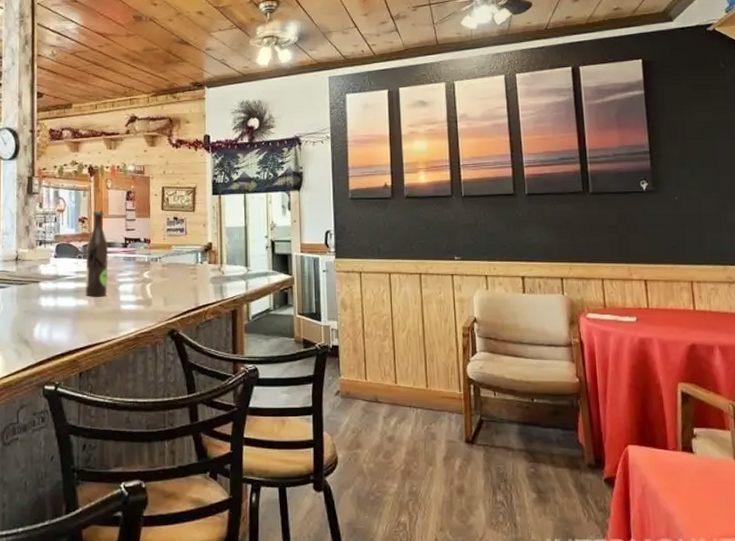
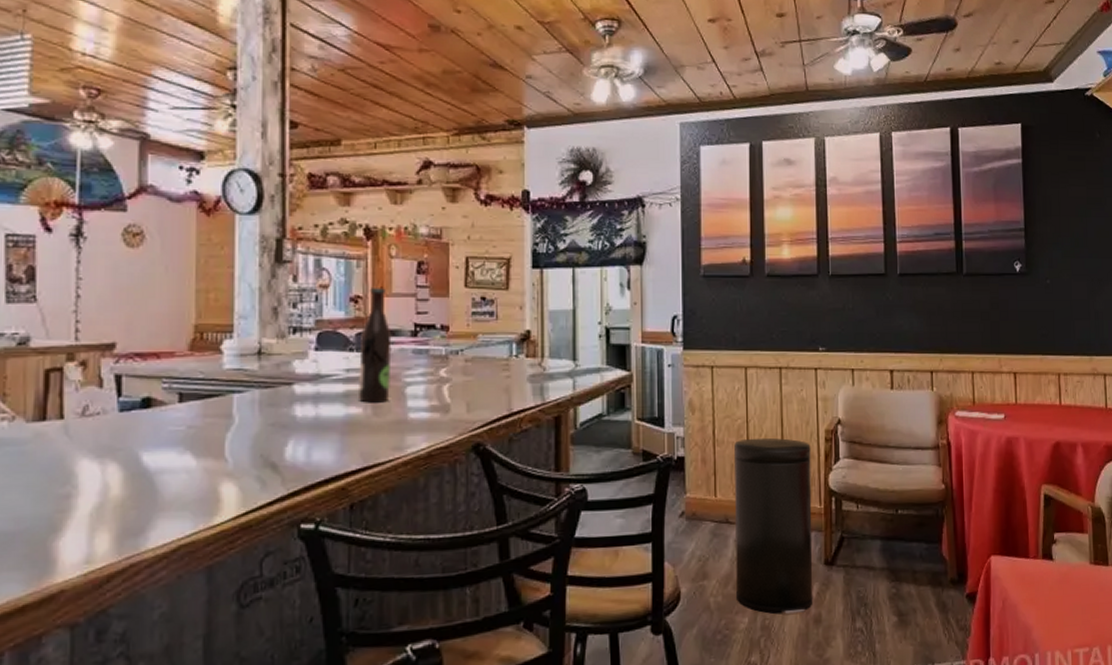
pedal bin: none [381,332,456,484] -> present [734,437,813,615]

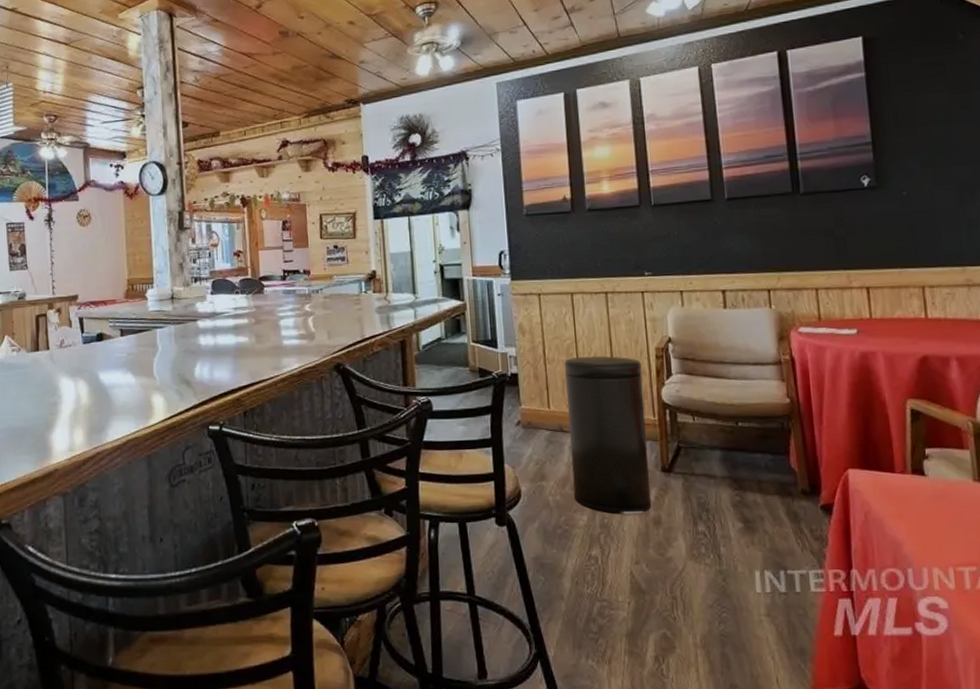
bottle: present [357,286,392,403] -> none [243,242,269,333]

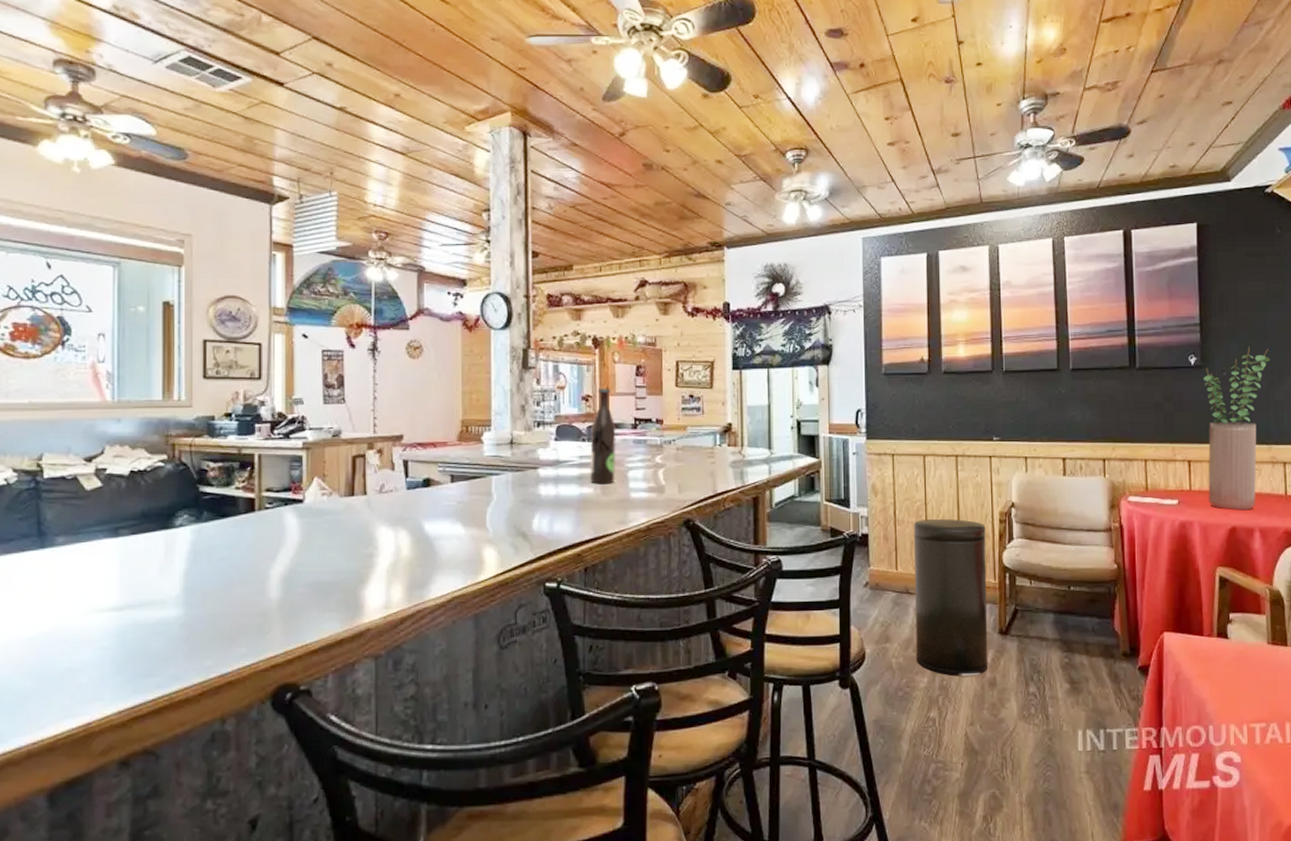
bottle: none [243,242,269,333] -> present [589,387,616,484]
vase: none [880,162,959,338] -> present [1204,346,1270,511]

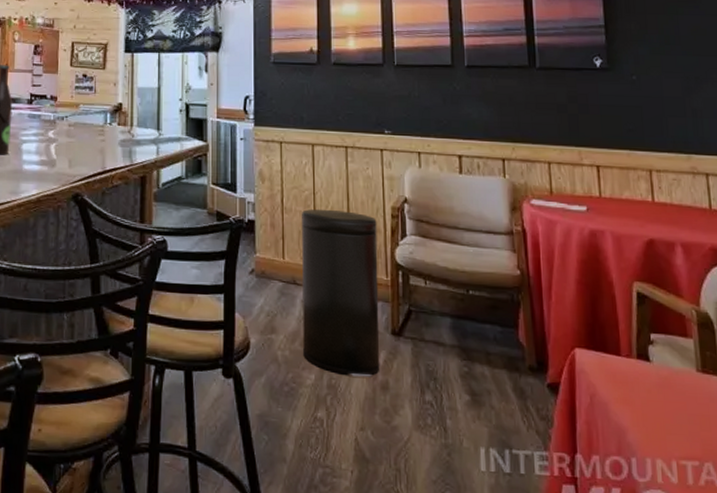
vase: present [1204,346,1270,511] -> none [611,50,685,223]

